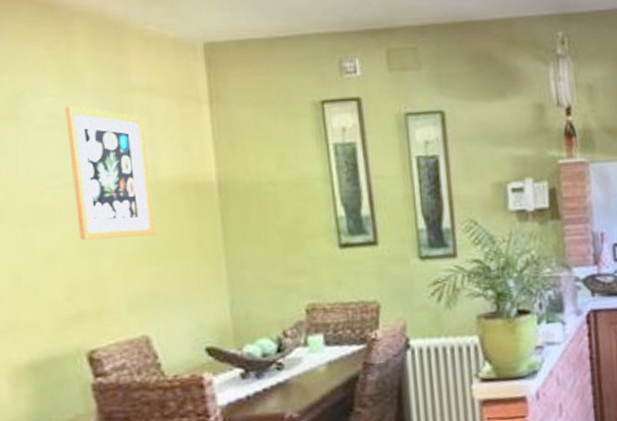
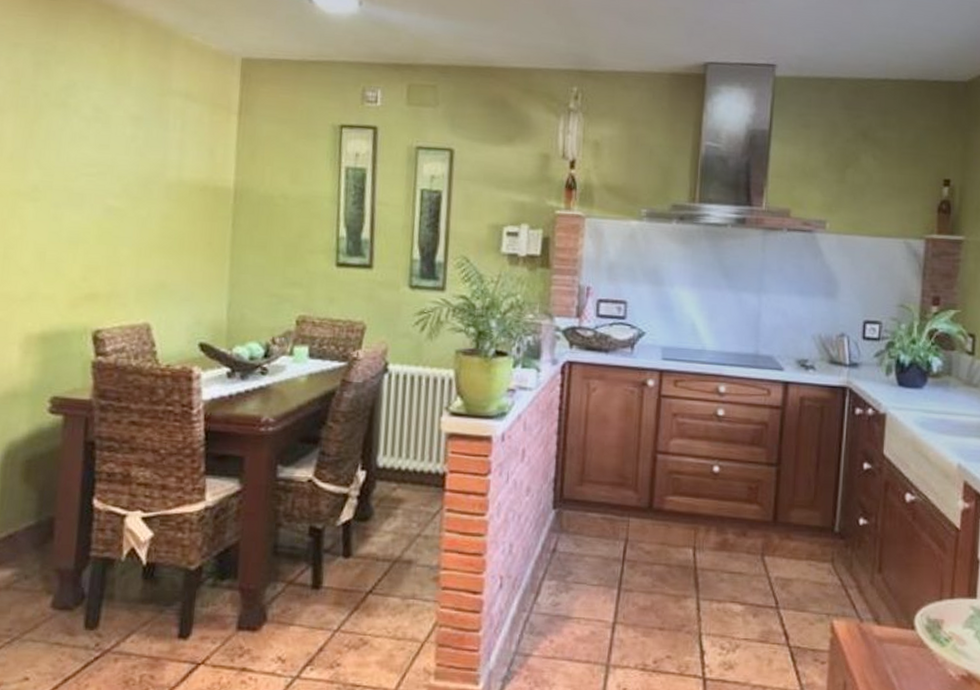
wall art: present [65,106,156,240] -> none [103,101,177,231]

